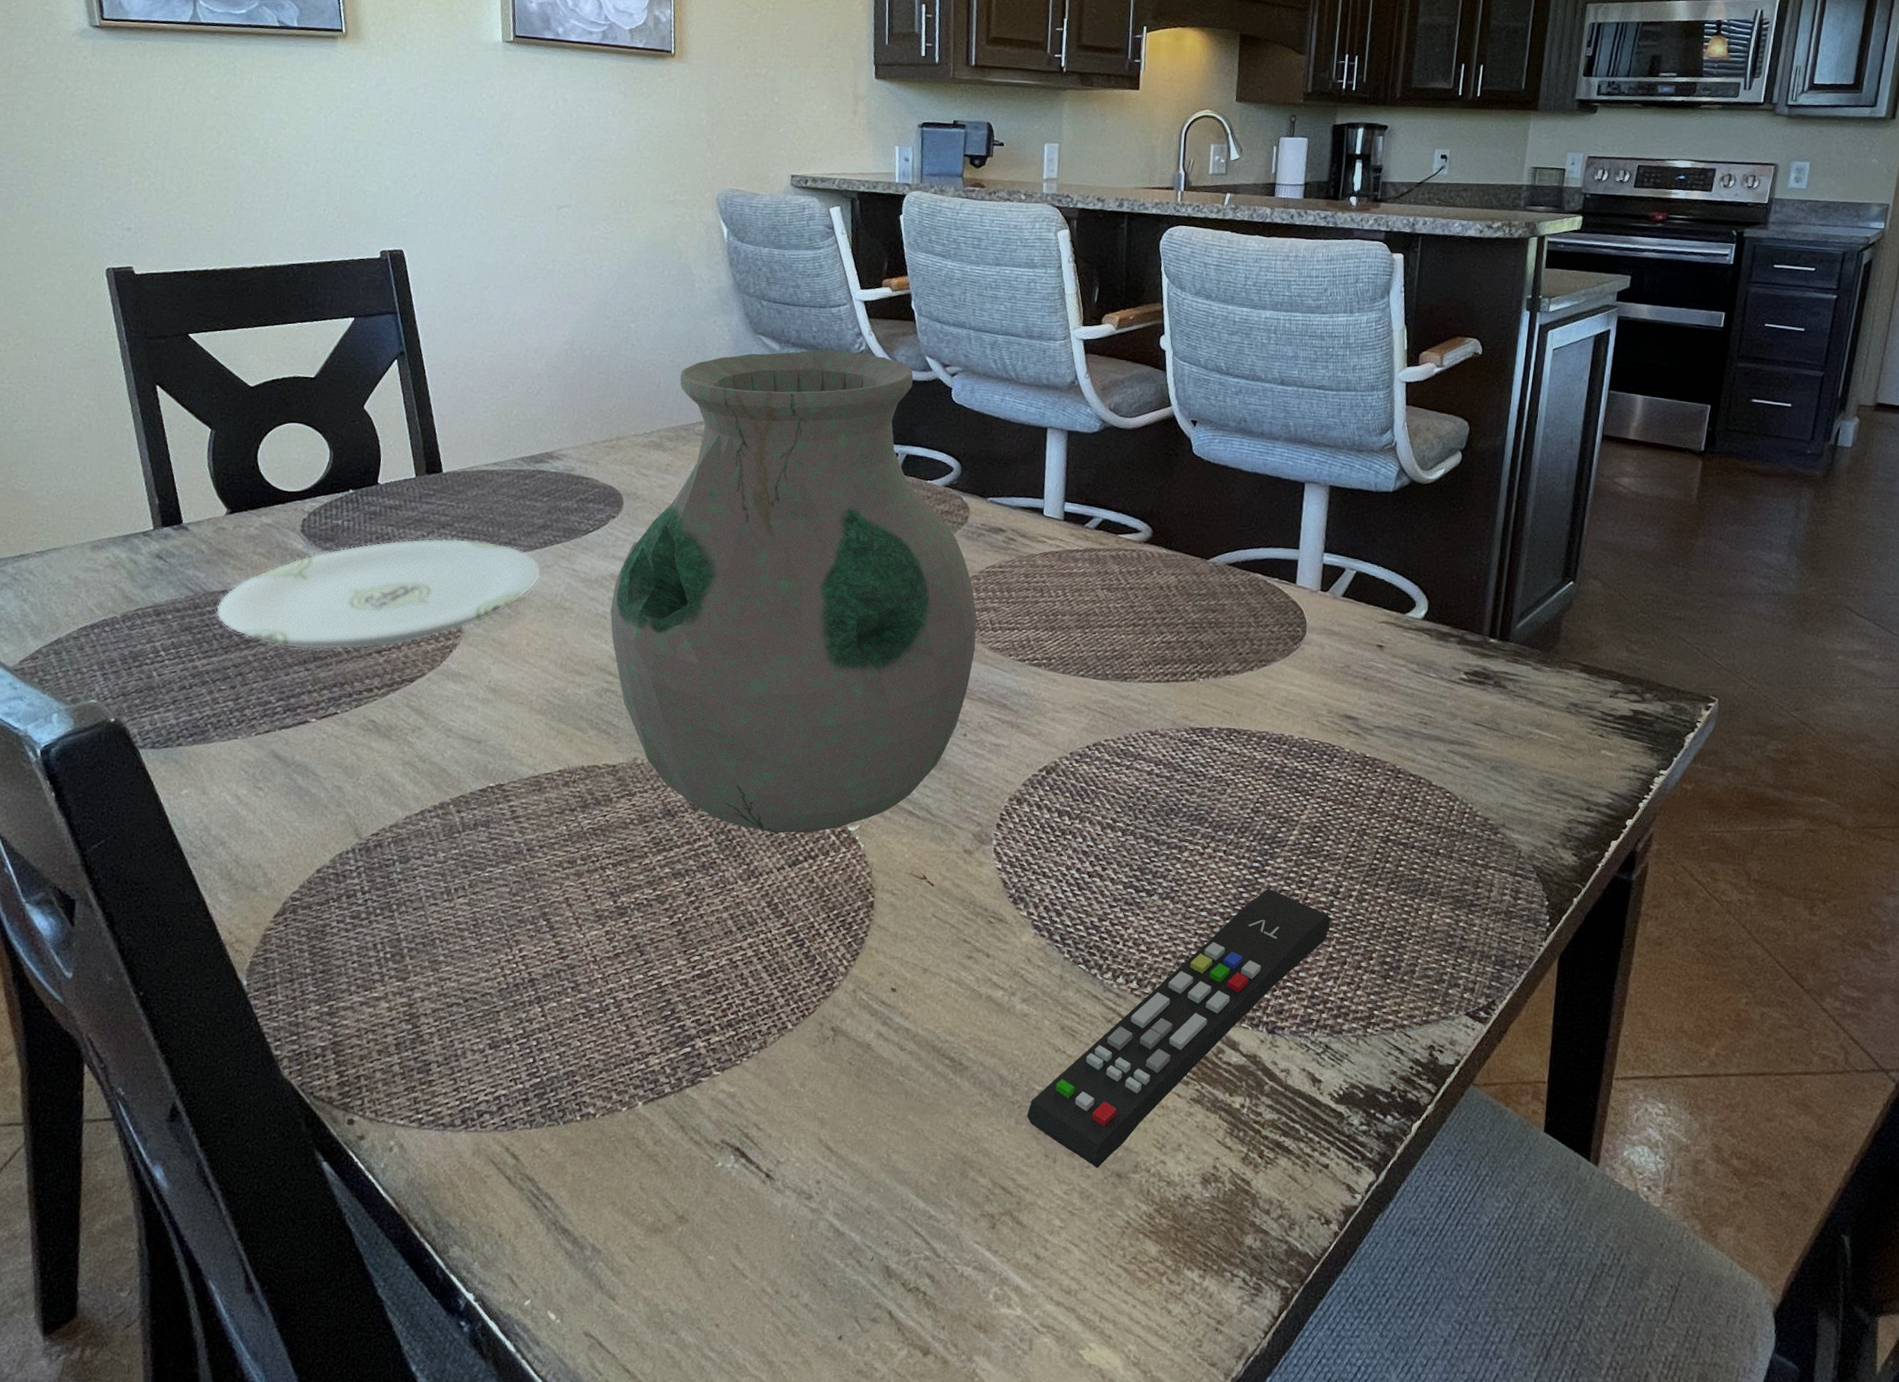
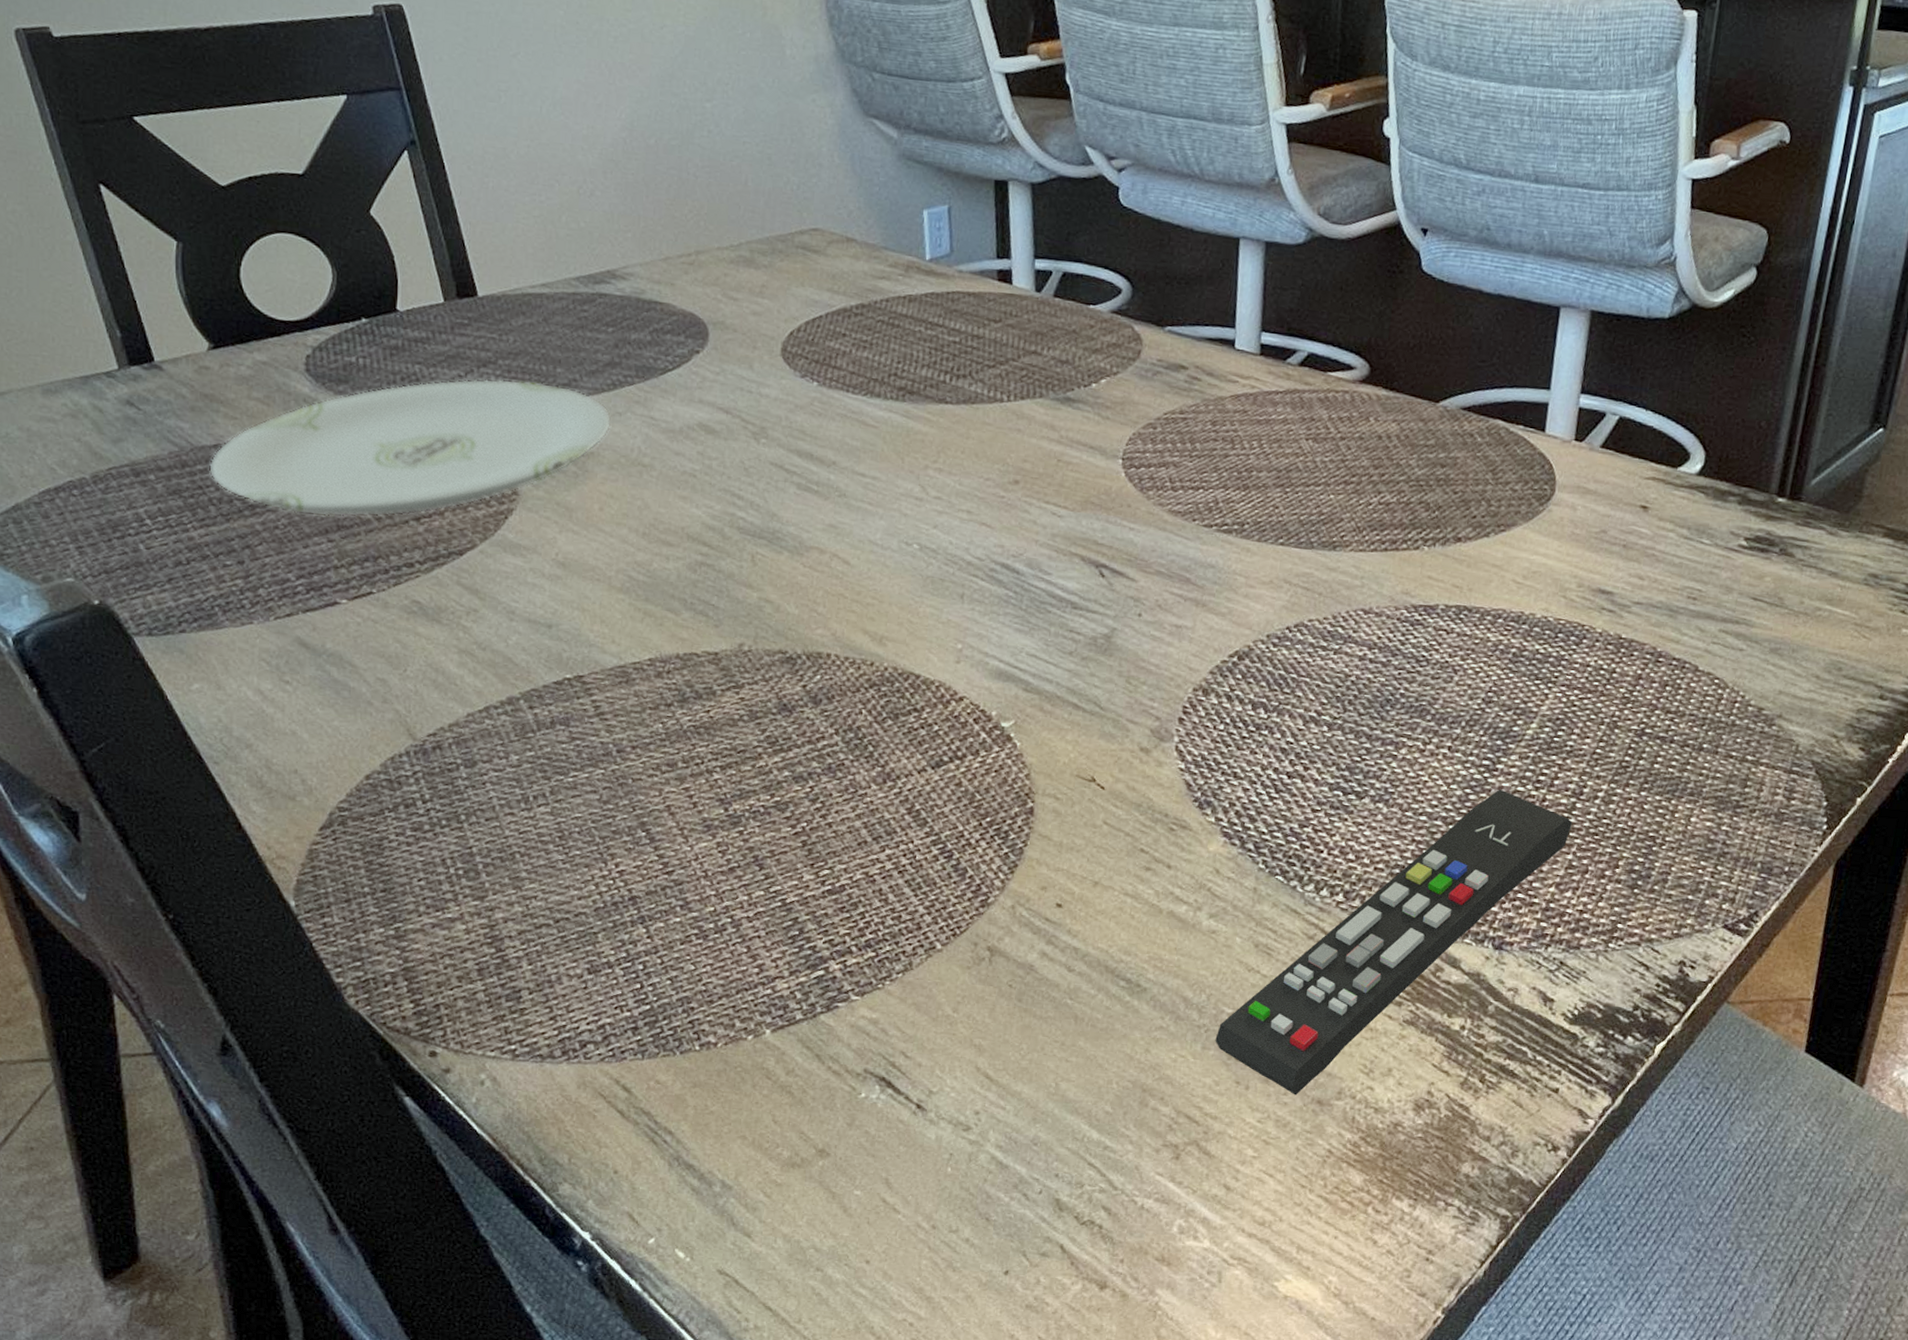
vase: present [610,349,977,833] -> none [700,137,1153,730]

